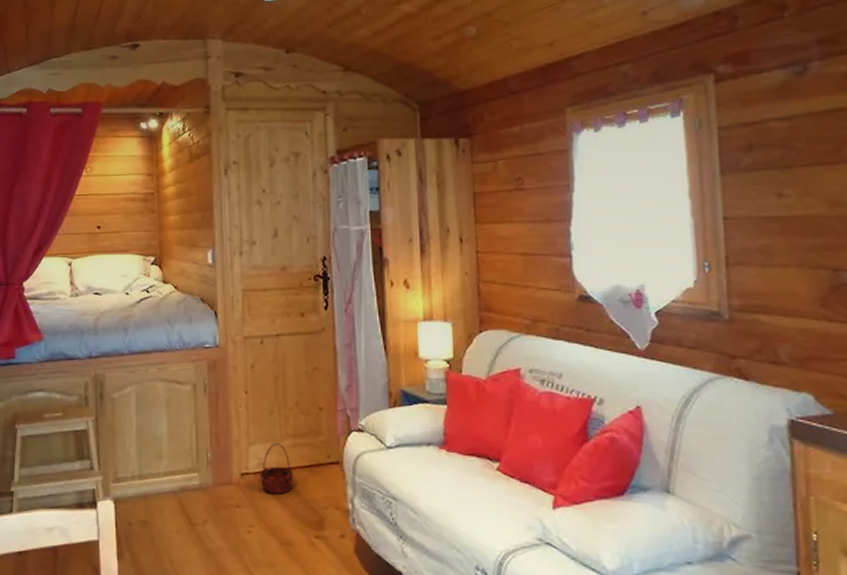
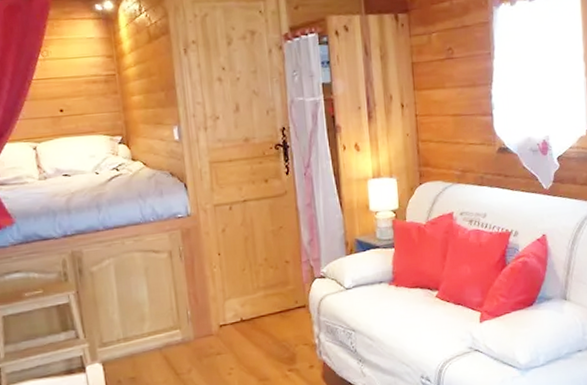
basket: present [259,443,293,494] -> none [236,295,267,340]

